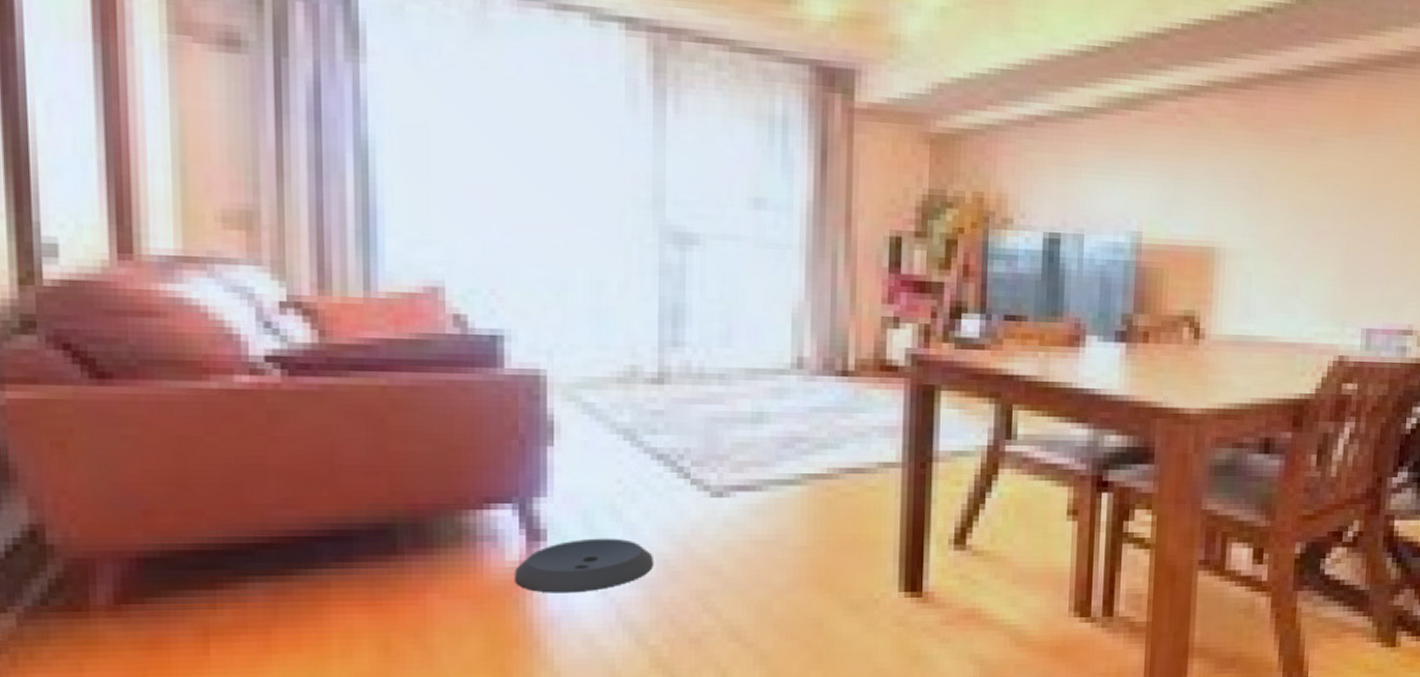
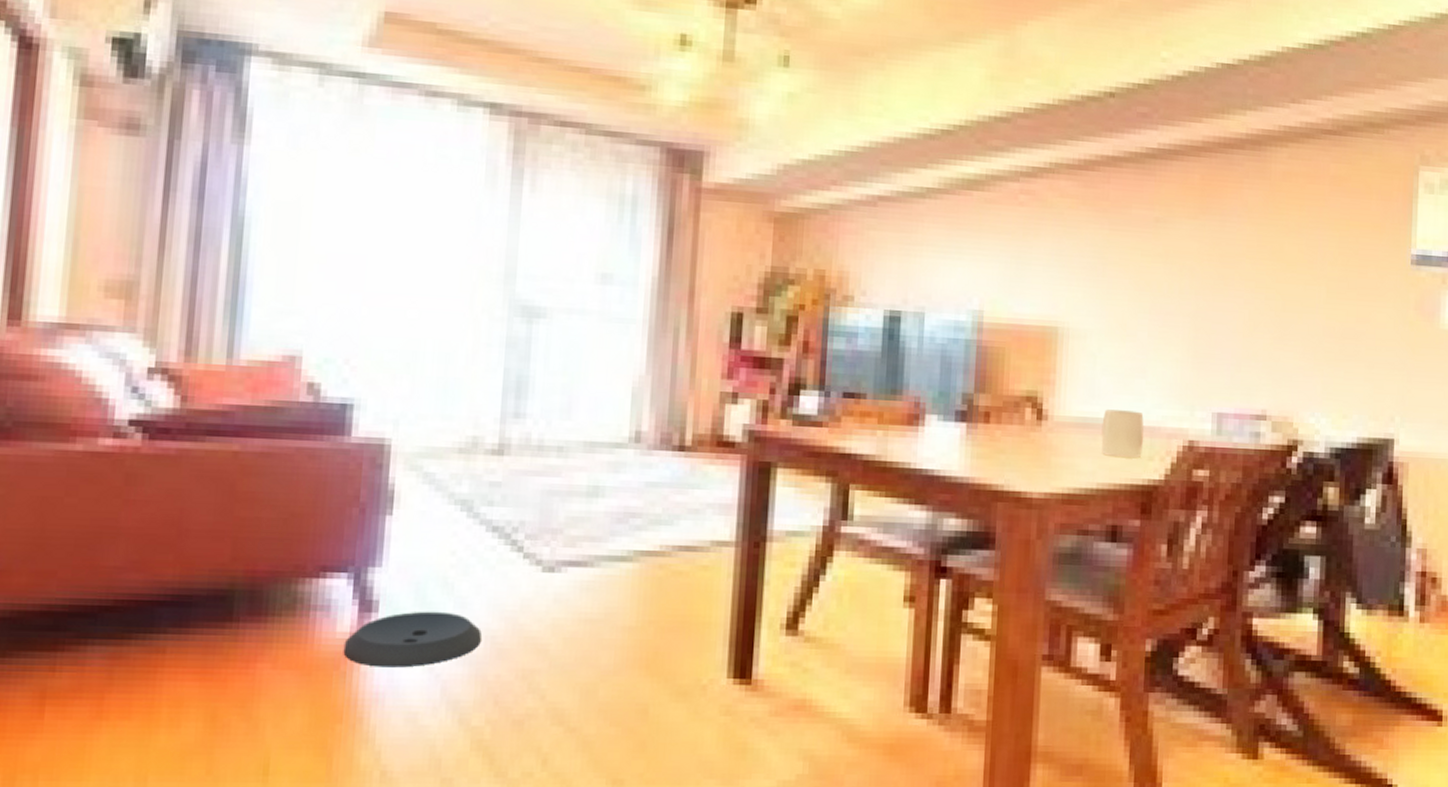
mug: none [1256,327,1297,374] -> present [1101,409,1145,459]

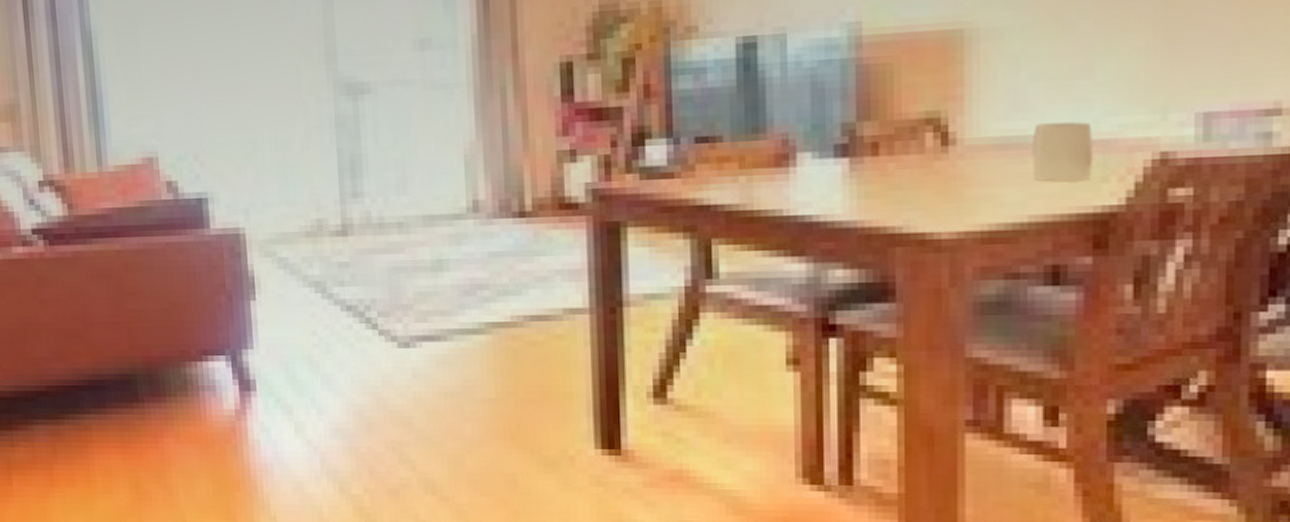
robot vacuum: present [343,611,482,668] -> none [231,388,350,441]

